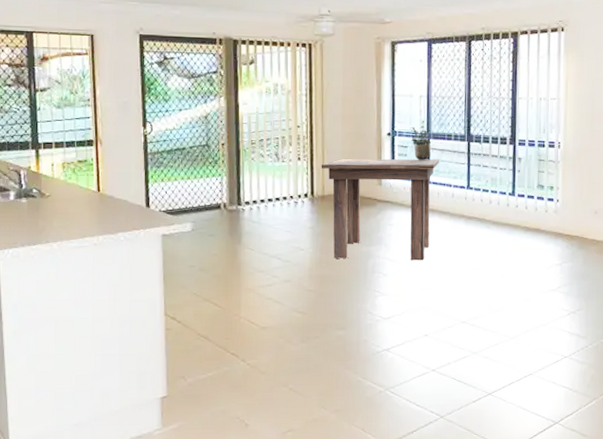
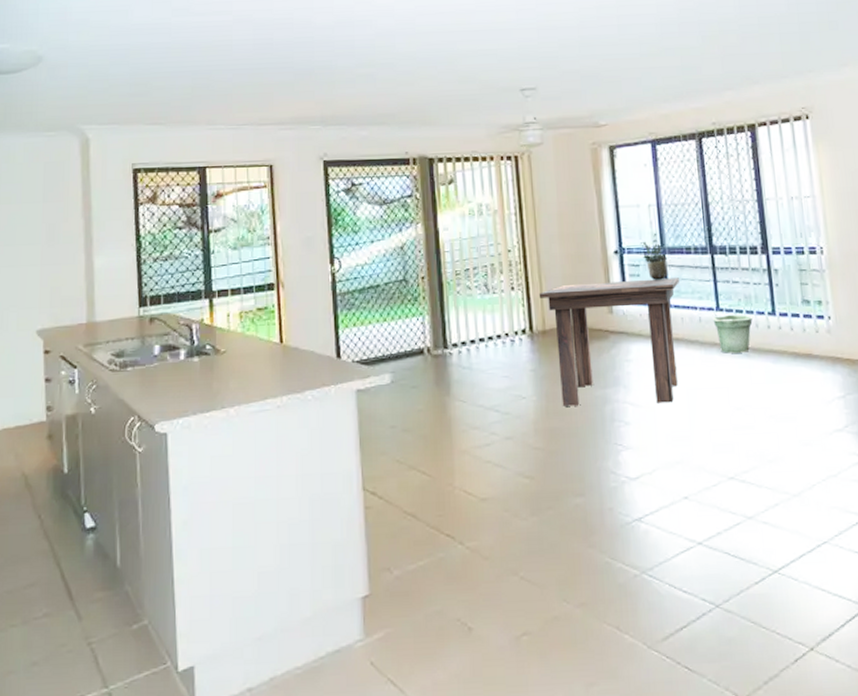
flower pot: none [463,192,497,224] -> present [712,314,754,353]

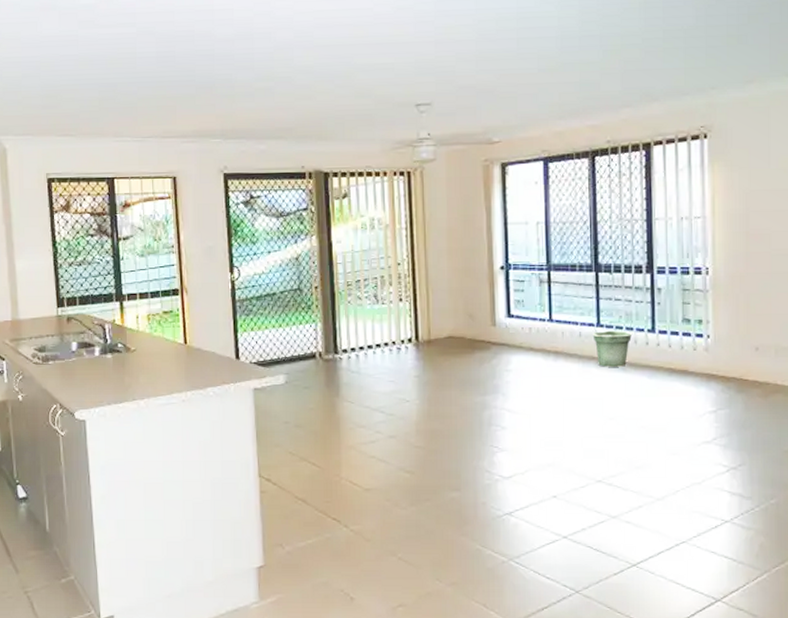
dining table: present [538,278,680,406] -> none [425,294,563,411]
potted plant: present [641,233,668,281] -> none [527,250,552,297]

